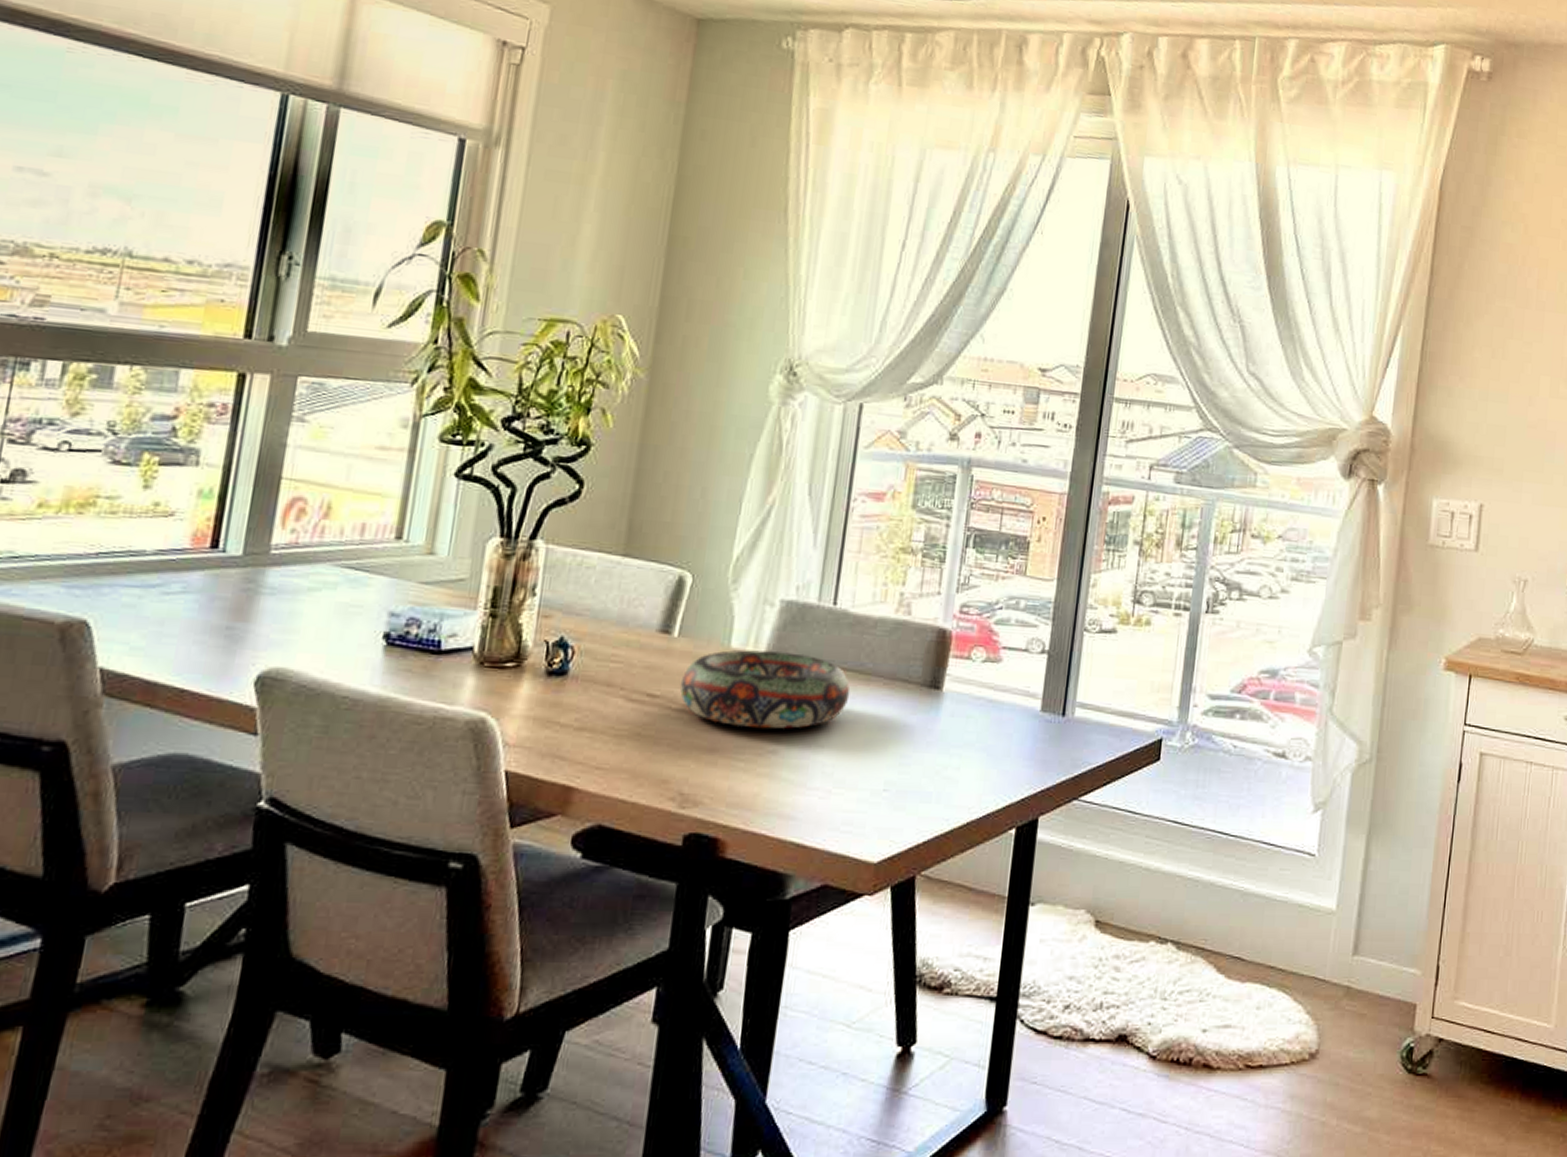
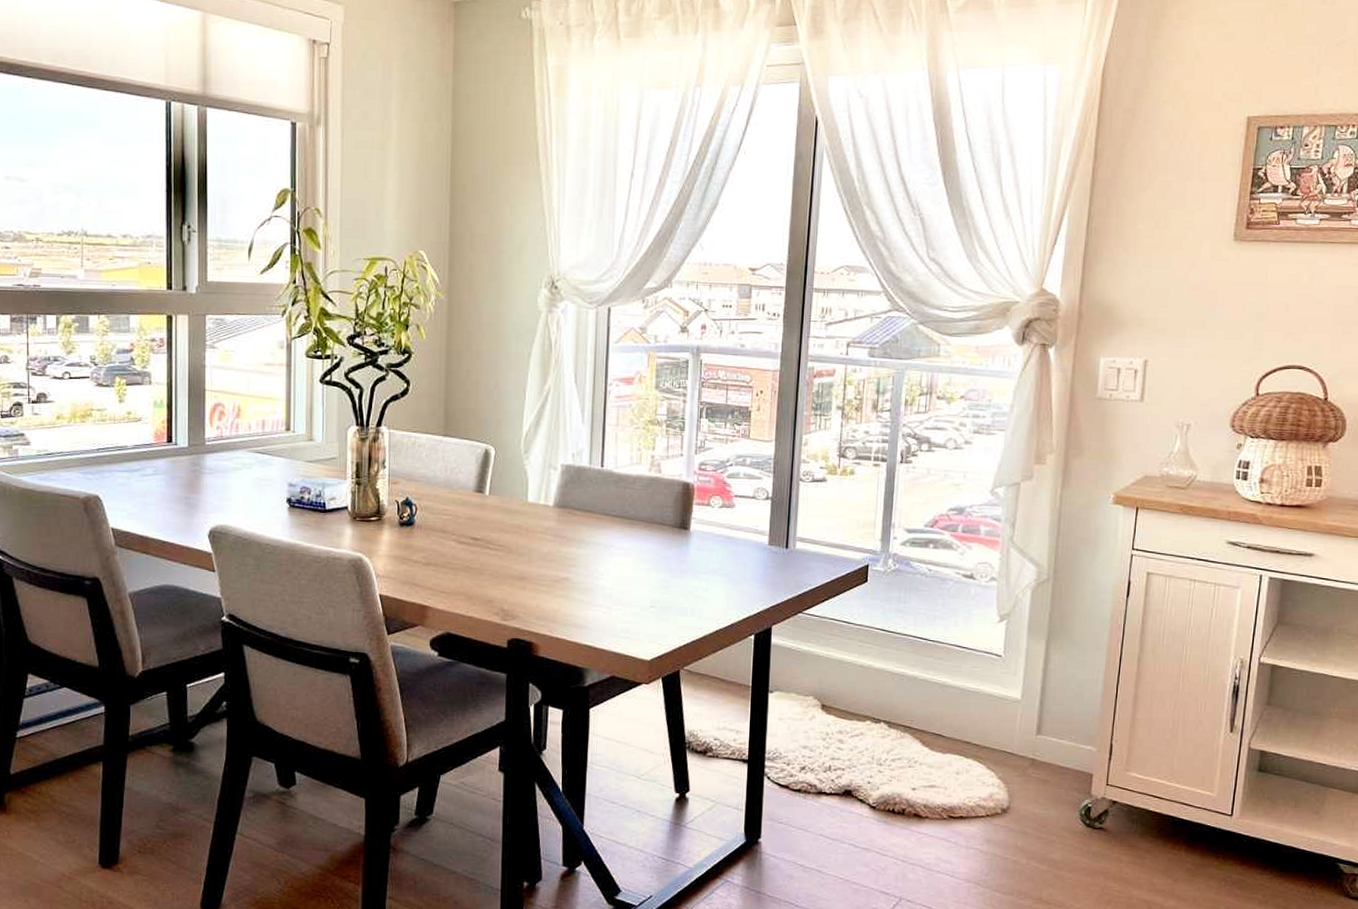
decorative bowl: present [680,650,850,730] -> none [494,503,619,562]

